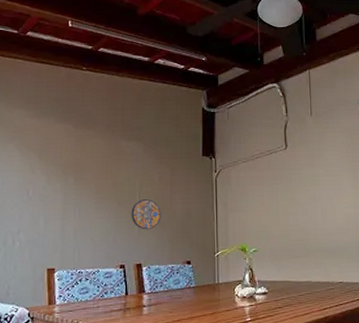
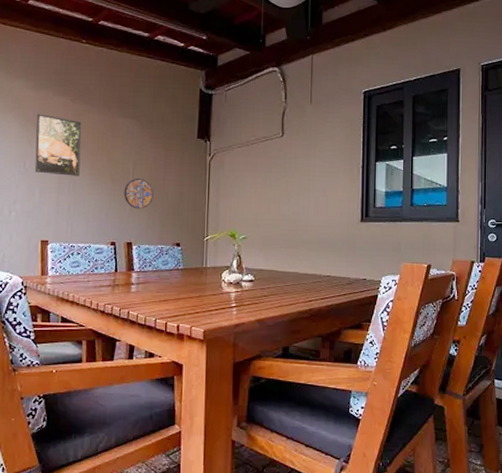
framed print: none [38,141,86,202] -> present [34,114,82,176]

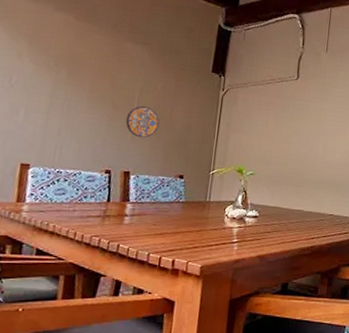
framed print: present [34,114,82,176] -> none [21,27,84,98]

